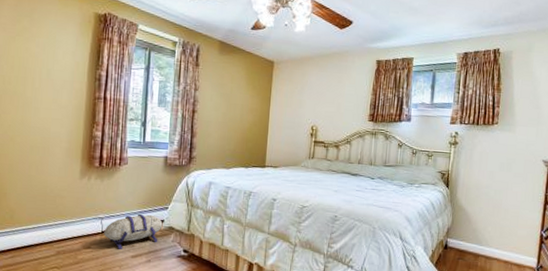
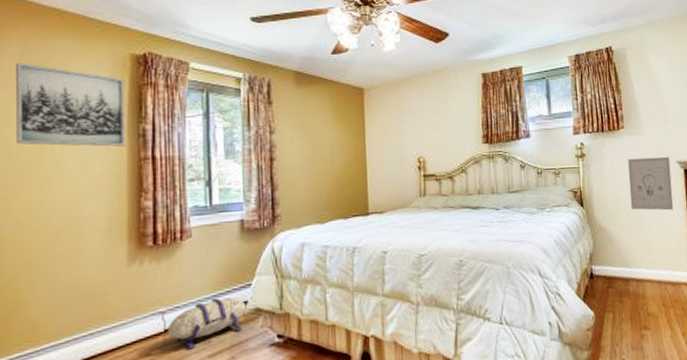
wall art: none [9,11,89,86] -> present [16,63,126,147]
wall art: none [492,151,536,203] -> present [628,156,674,211]

